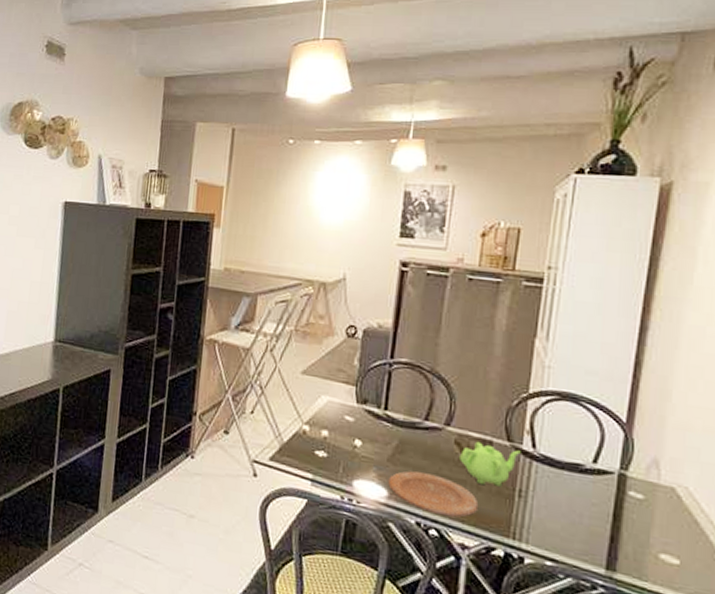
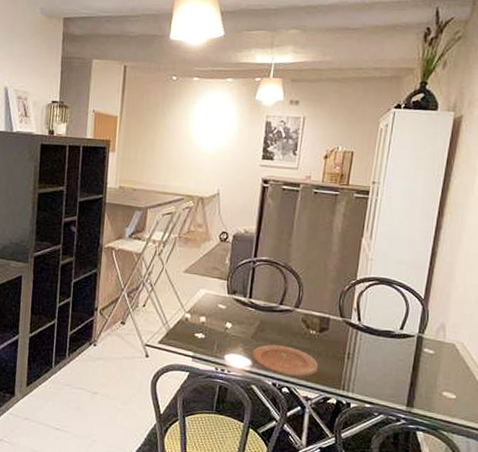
teapot: present [458,441,521,487] -> none [304,318,350,352]

